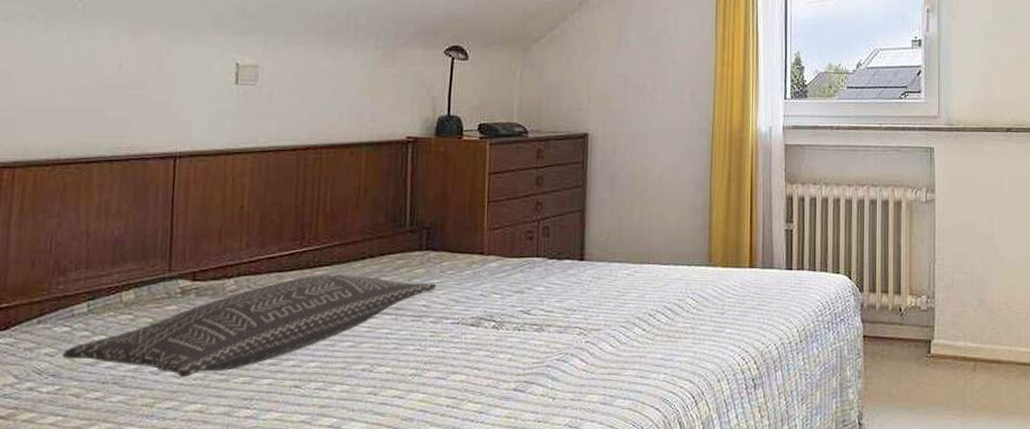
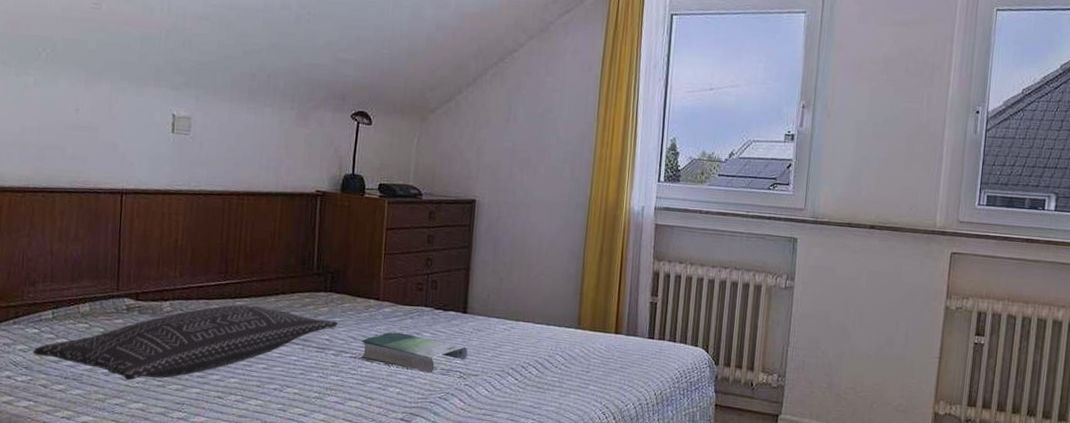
book: none [463,289,588,332] -> present [360,332,468,372]

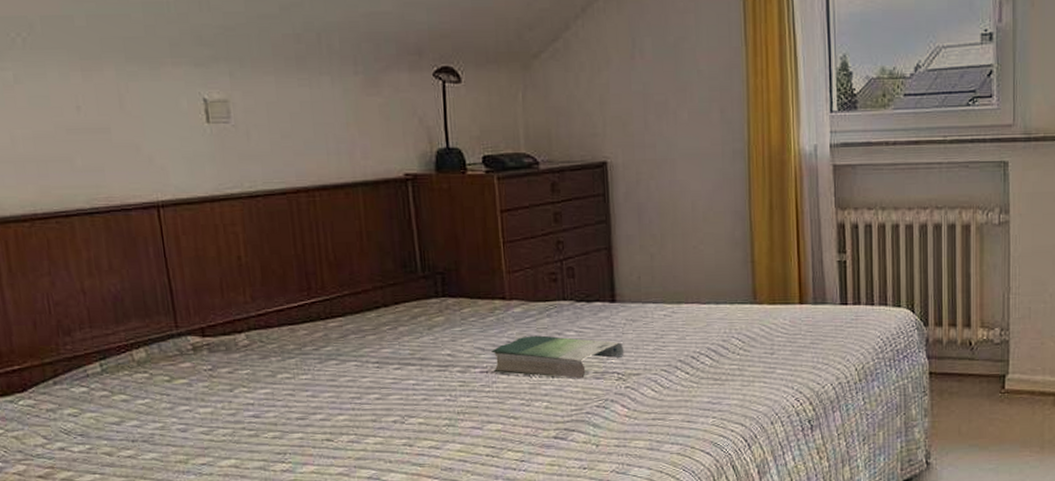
pillow: present [32,305,338,381] -> none [84,324,460,434]

